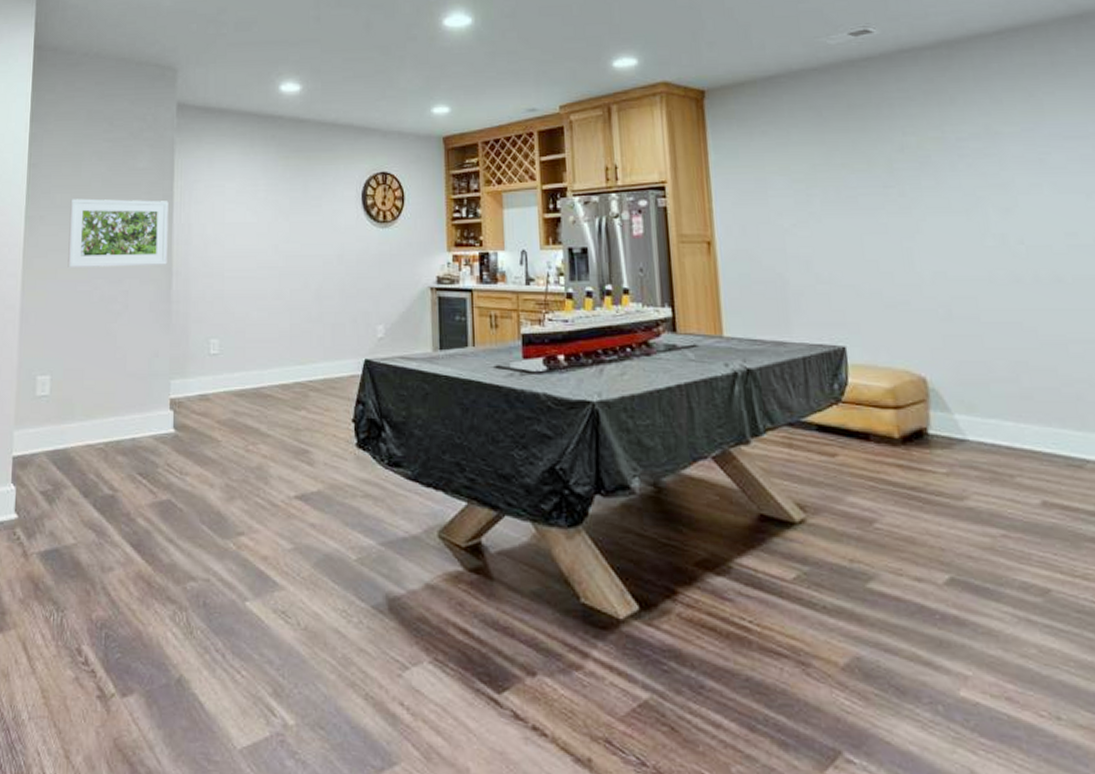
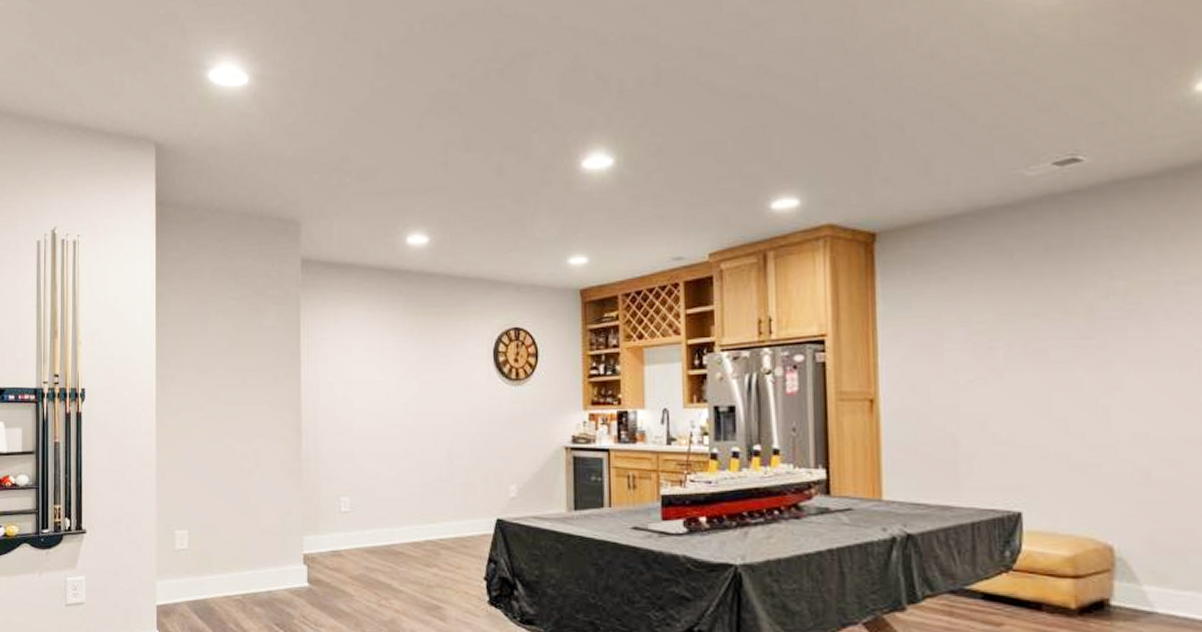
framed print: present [68,198,169,267] -> none [199,357,297,426]

